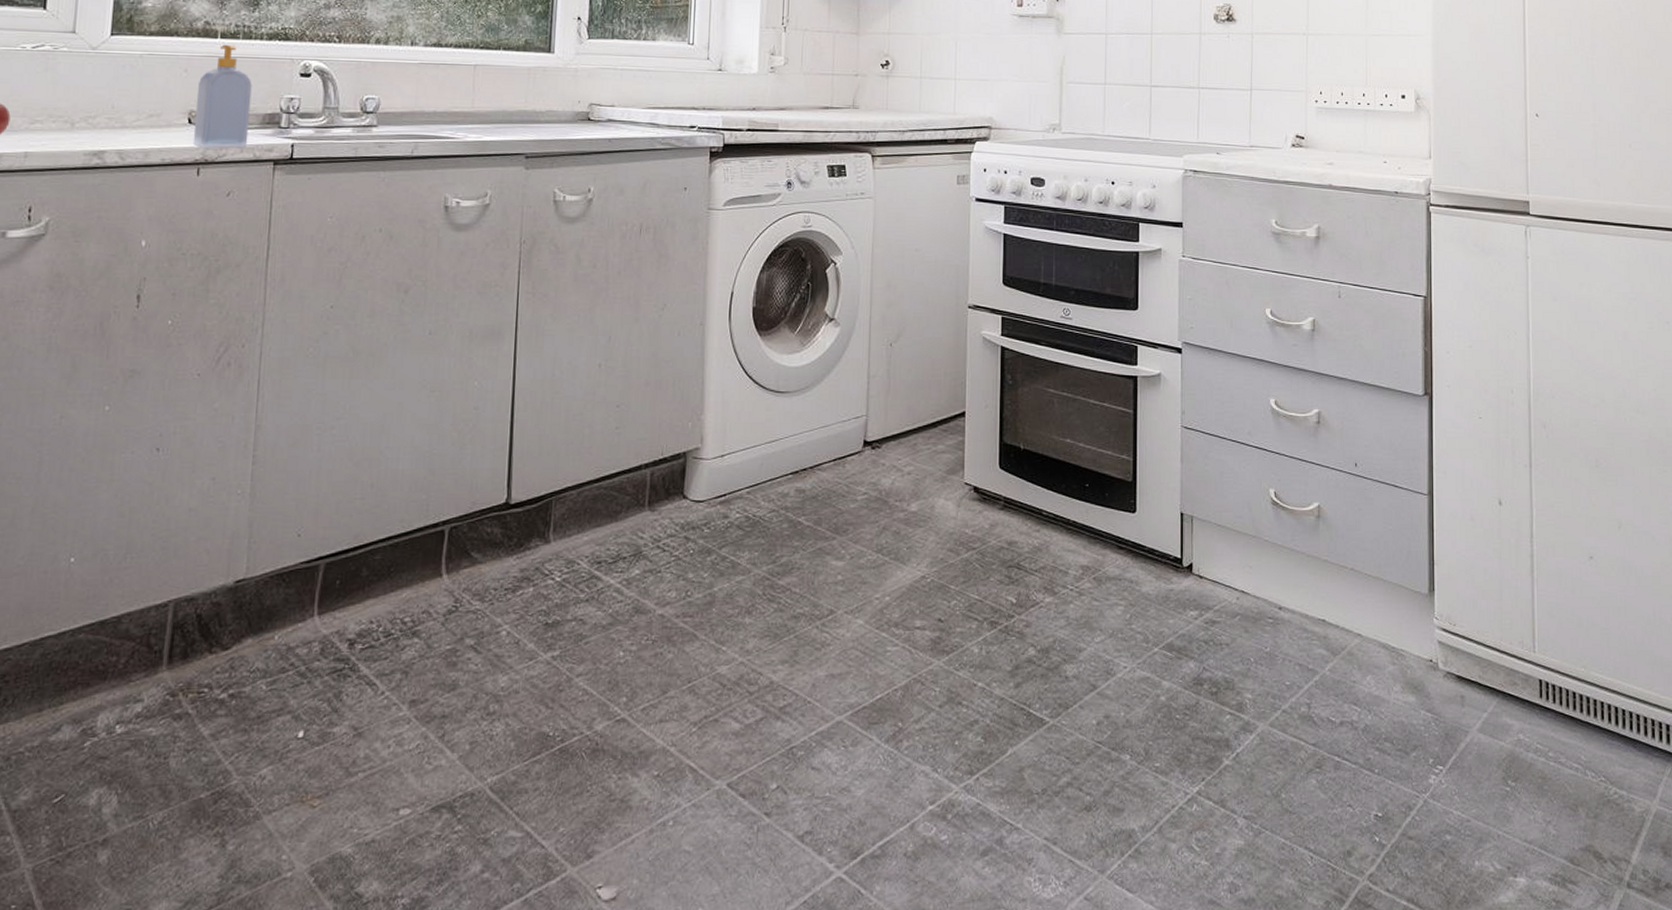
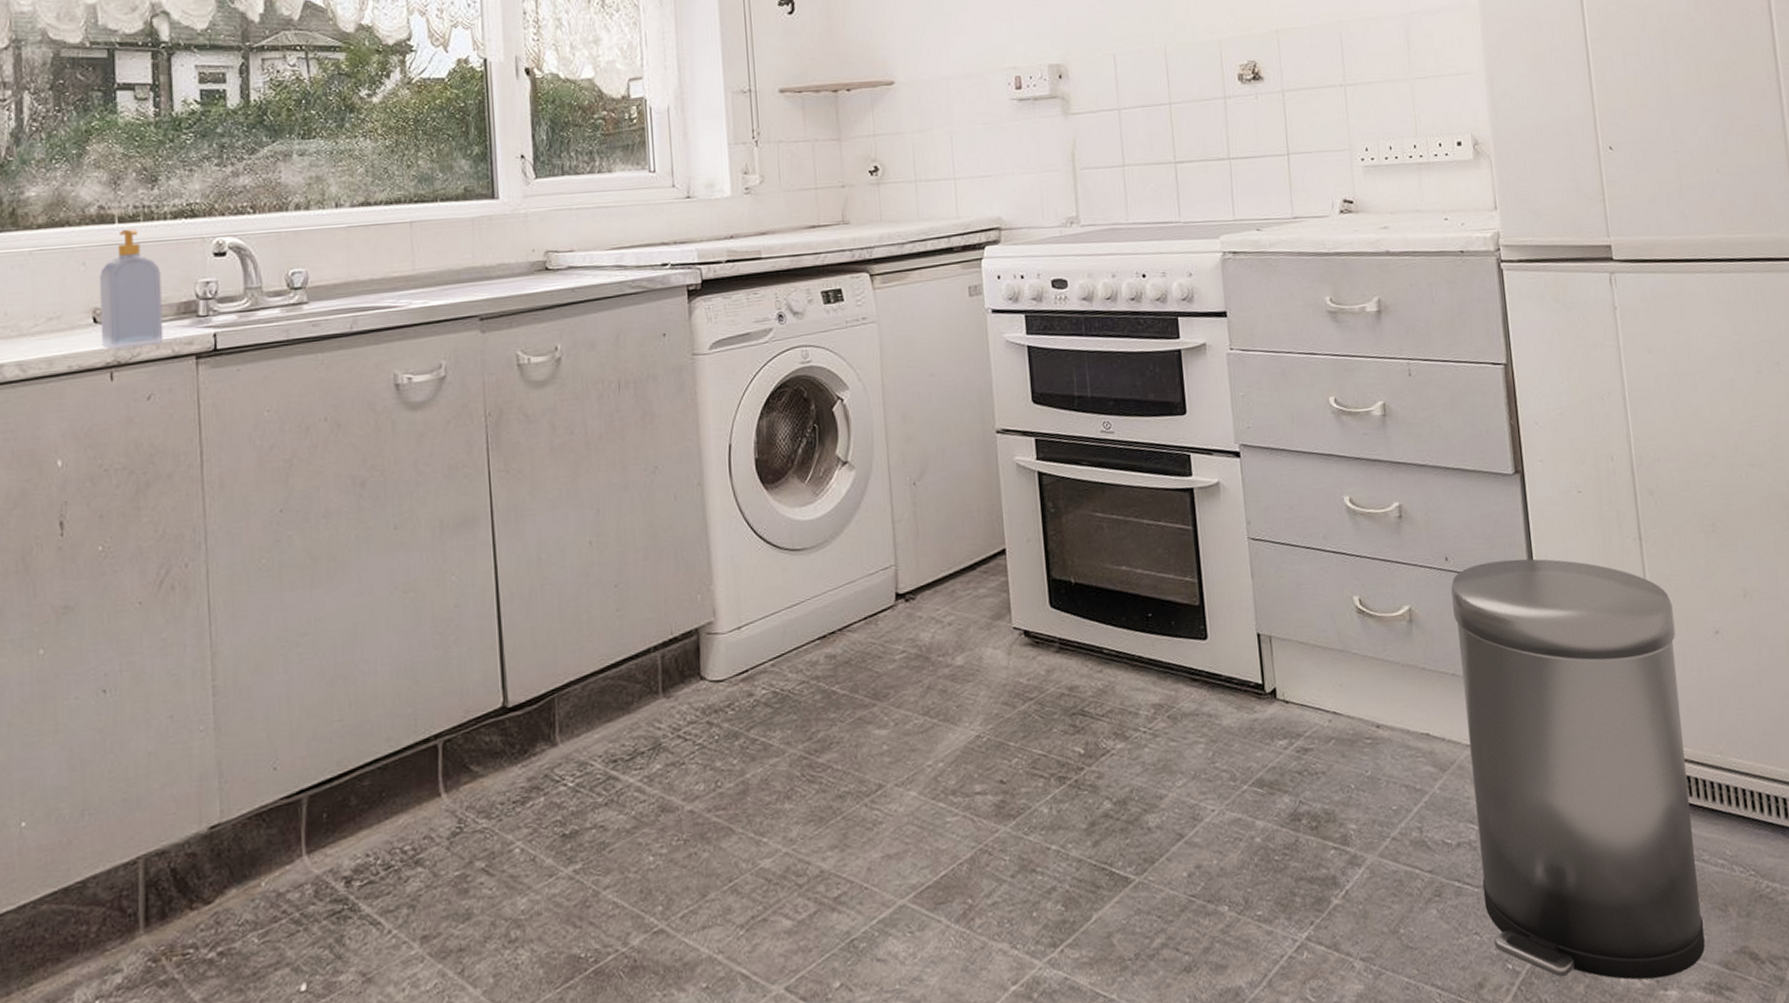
pedal bin: none [1358,472,1554,865] -> present [1451,558,1705,980]

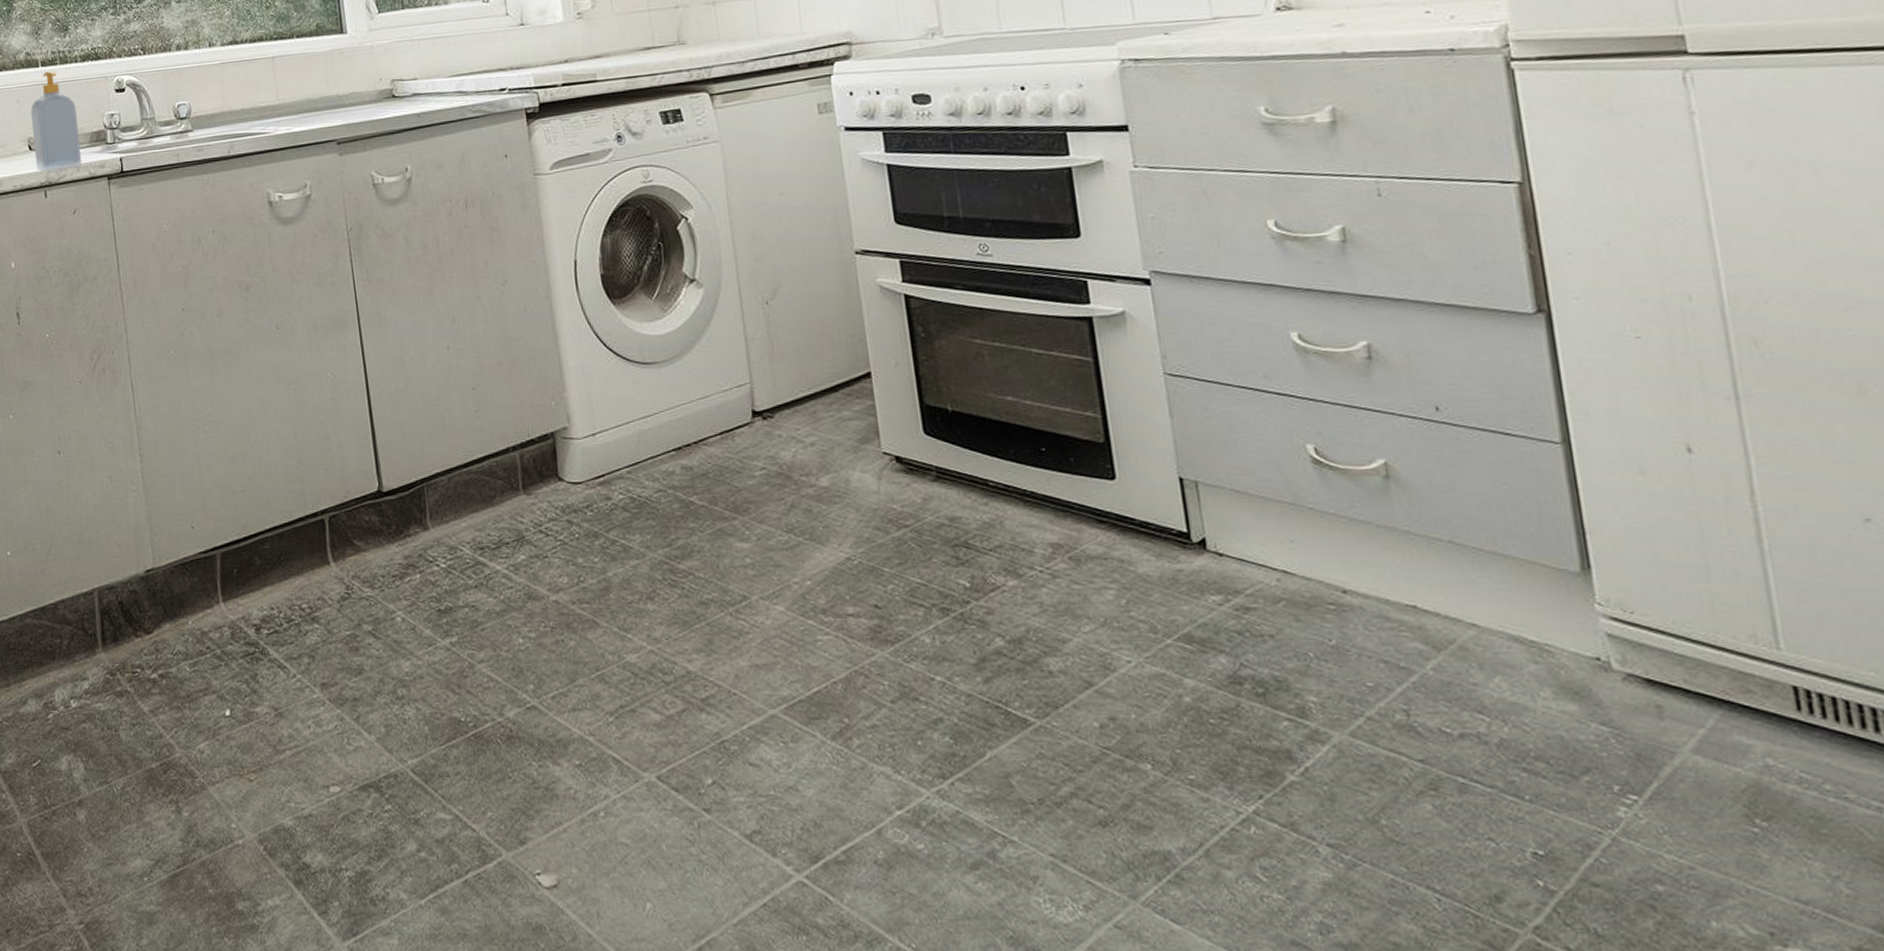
pedal bin: present [1451,558,1705,980] -> none [1444,413,1851,931]

